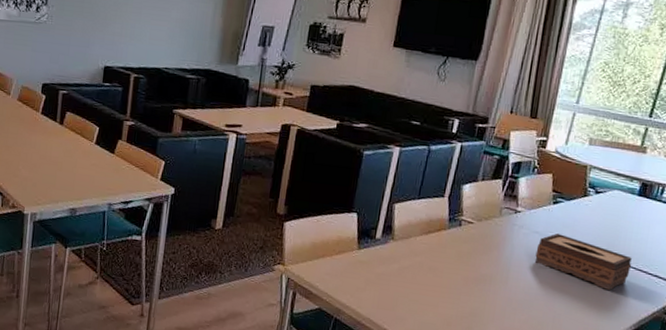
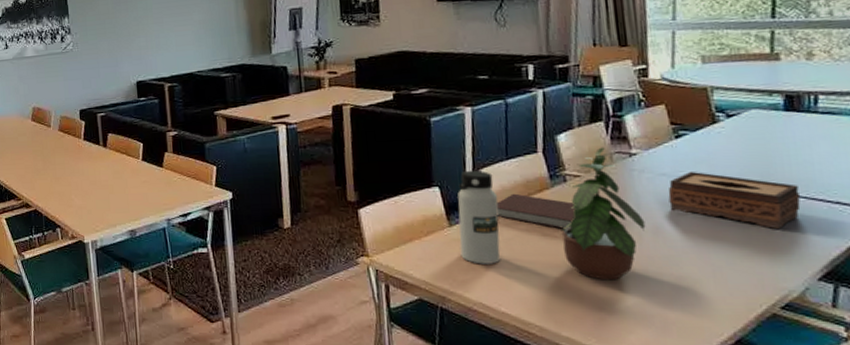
water bottle: none [362,203,404,287] -> present [457,170,501,264]
notebook: none [399,229,463,266] -> present [496,193,575,229]
potted plant: none [445,201,513,314] -> present [561,147,646,280]

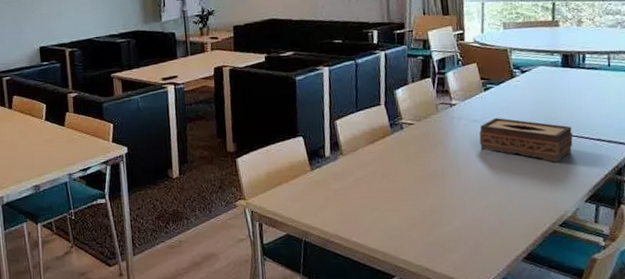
water bottle: present [457,170,501,264] -> none [318,121,352,202]
notebook: present [496,193,575,229] -> none [348,140,410,169]
potted plant: present [561,147,646,280] -> none [399,99,463,210]

